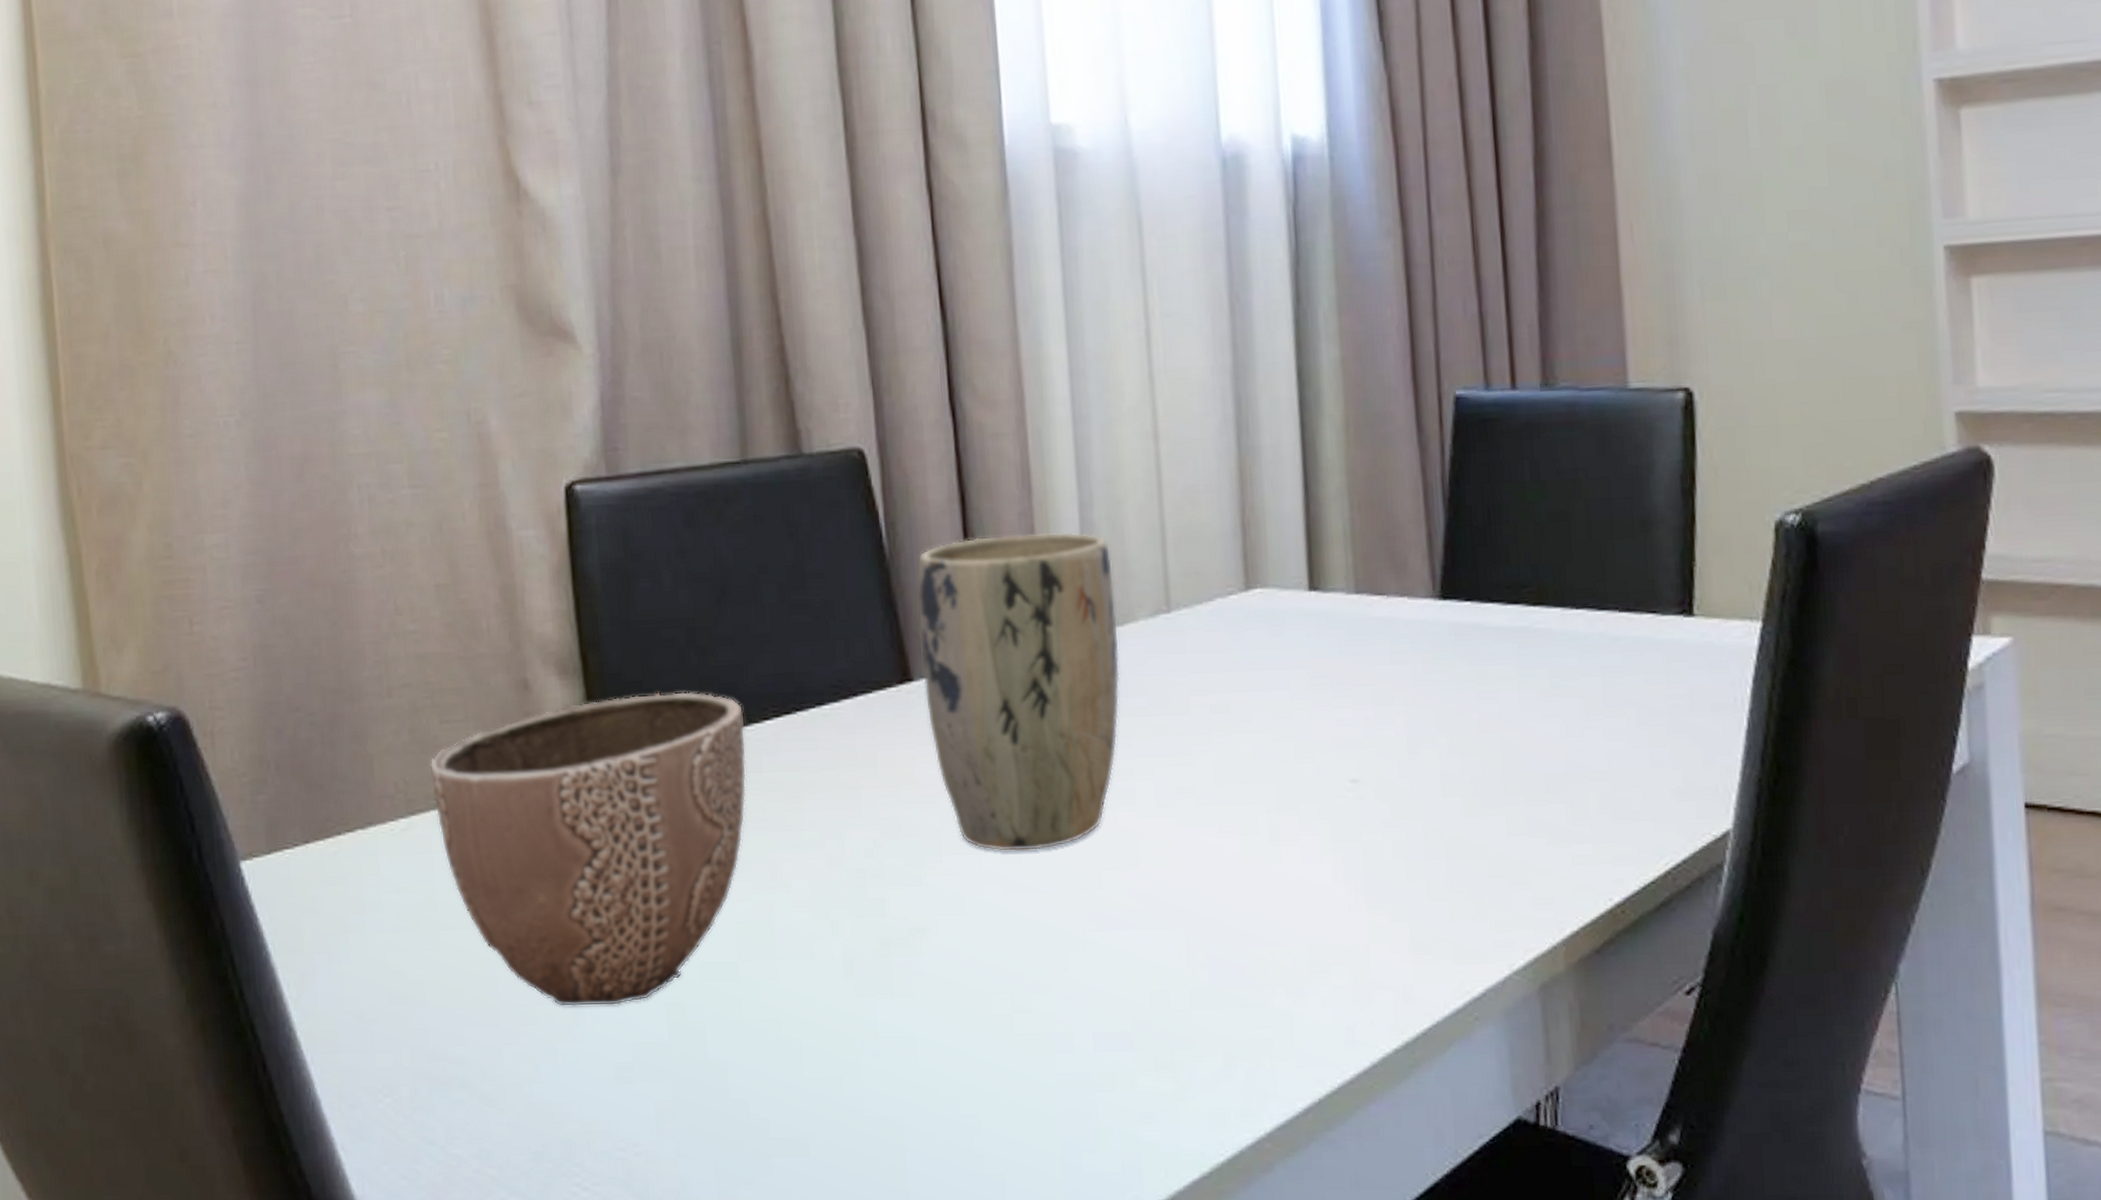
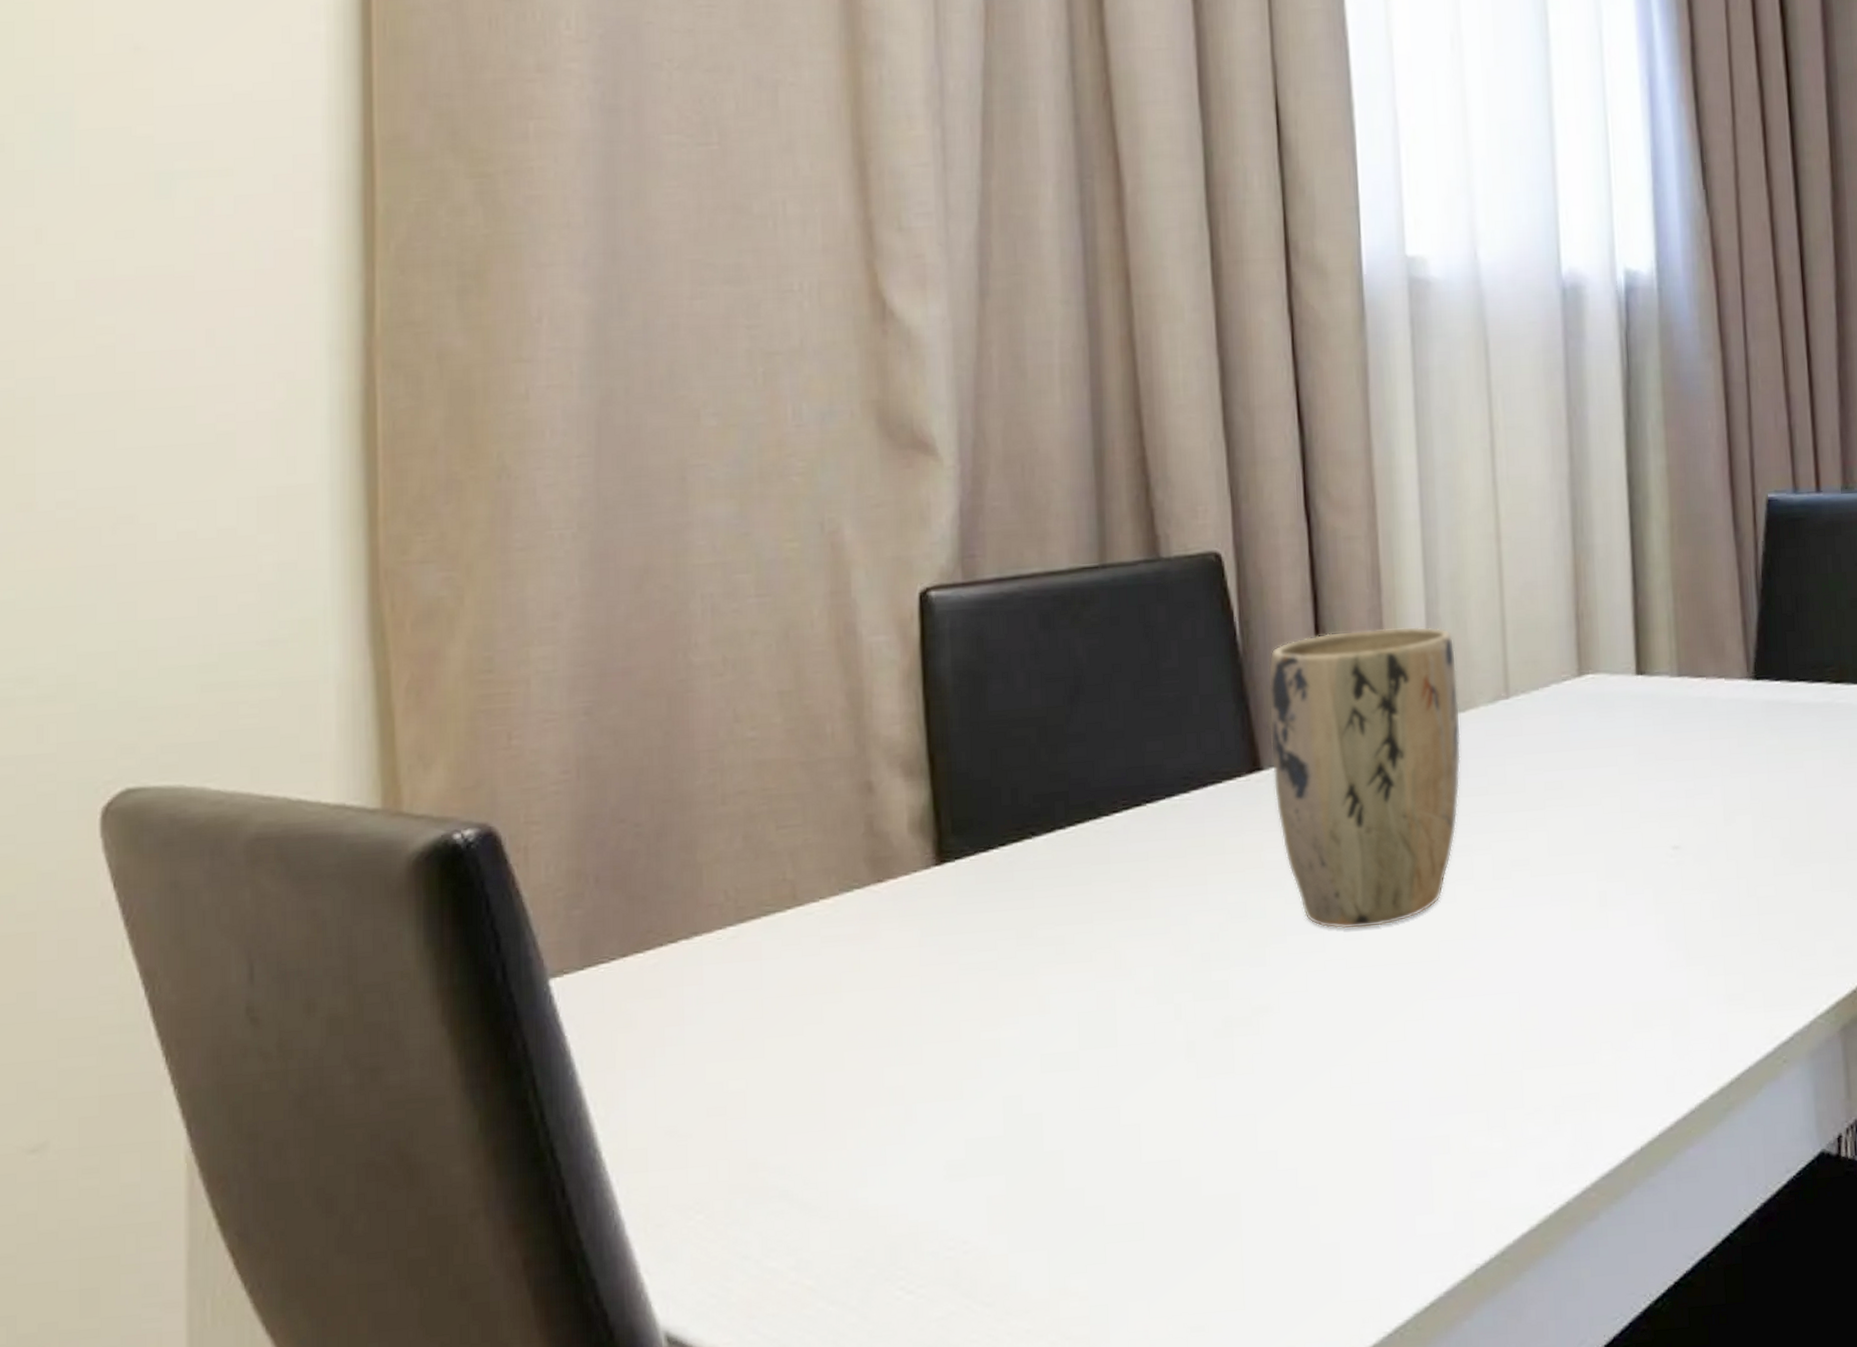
decorative bowl: present [429,691,747,1007] -> none [763,788,1095,1108]

